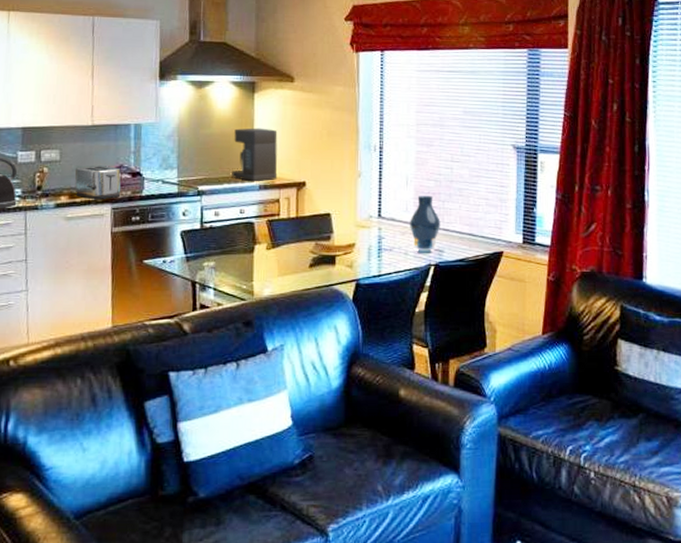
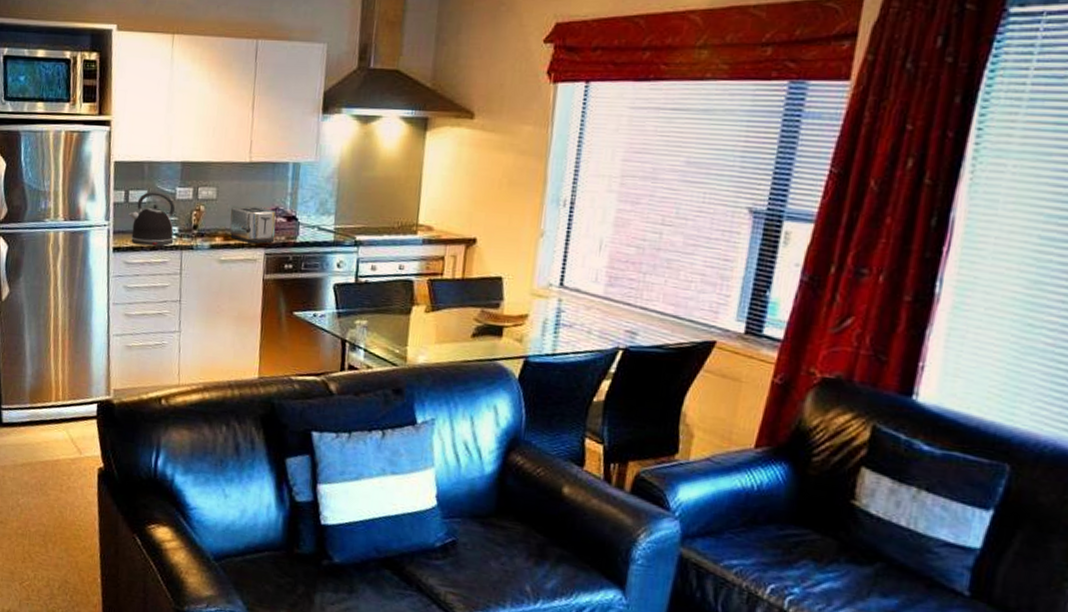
coffee maker: present [231,128,278,182] -> none [393,172,449,235]
vase: present [410,195,441,254] -> none [597,264,638,336]

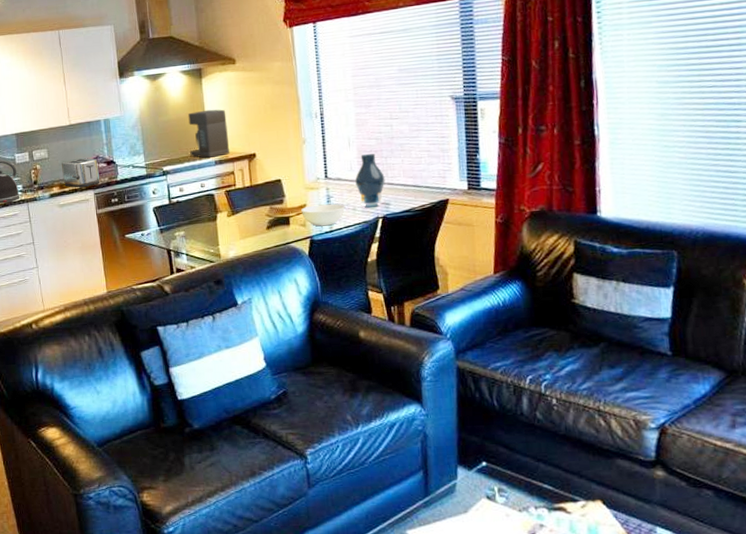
coffee maker: none [393,172,449,235] -> present [188,109,230,159]
bowl: none [520,317,577,348] -> present [301,203,345,227]
vase: none [597,264,638,336] -> present [355,153,385,209]

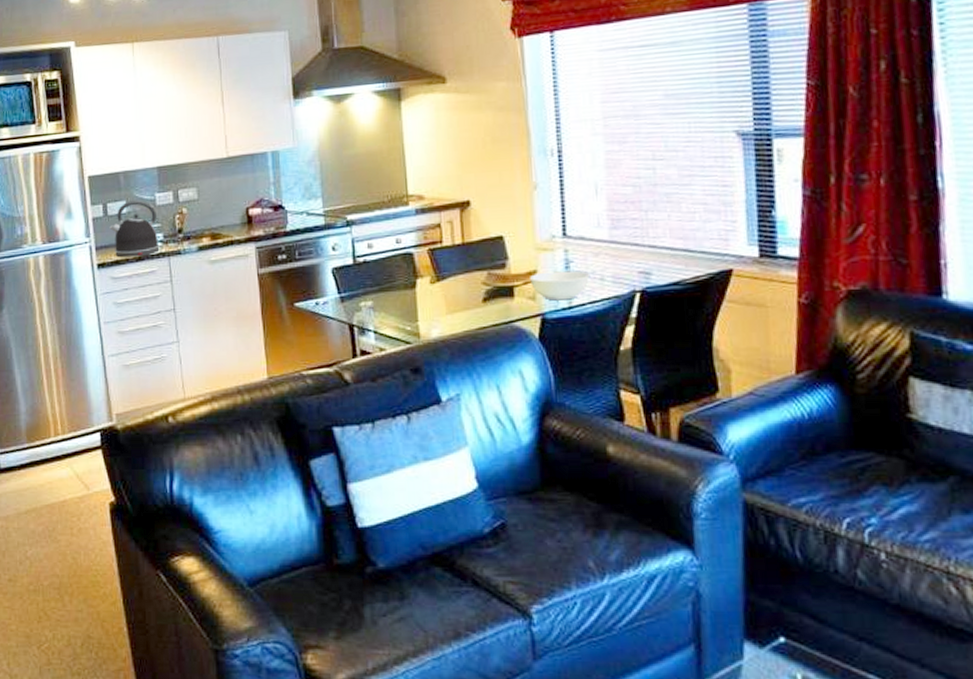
toaster: present [61,158,100,188] -> none [214,201,264,240]
coffee maker: present [188,109,230,159] -> none [382,141,436,206]
vase: present [355,153,385,209] -> none [604,204,645,279]

